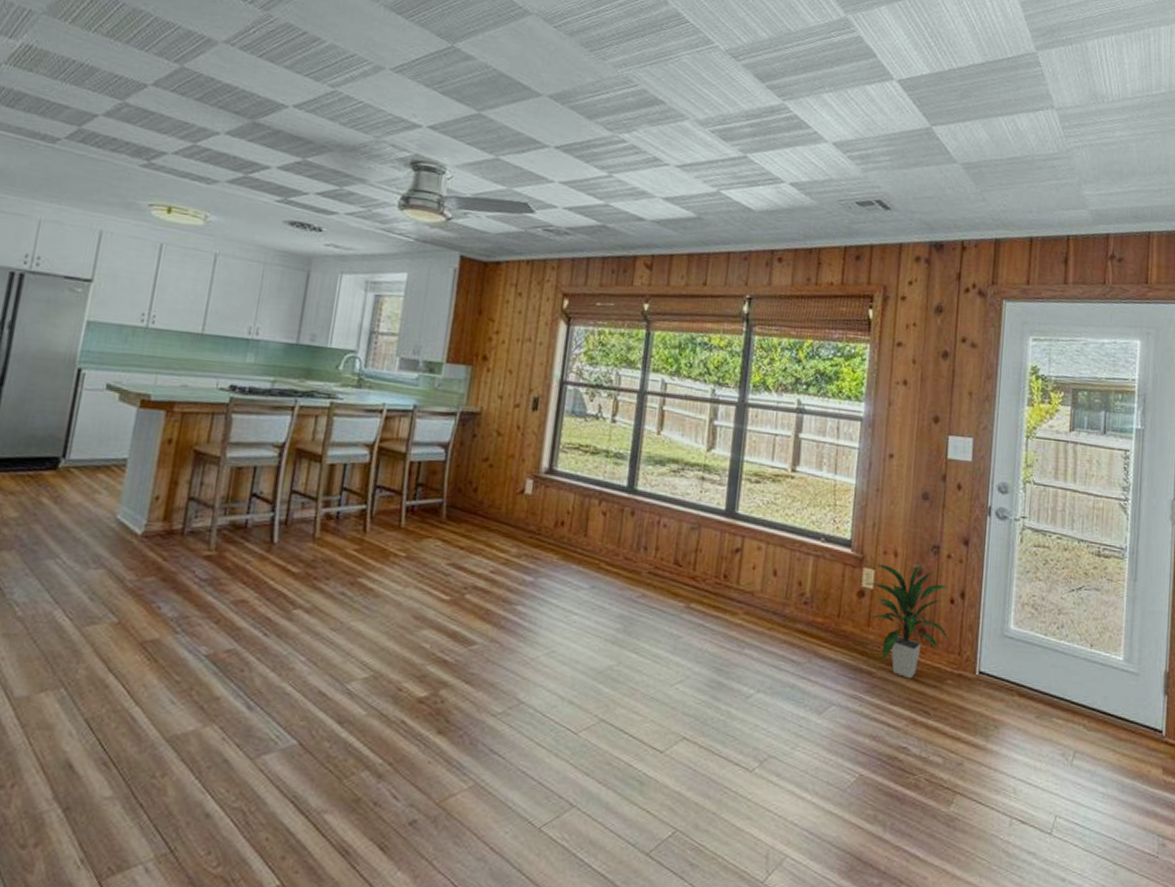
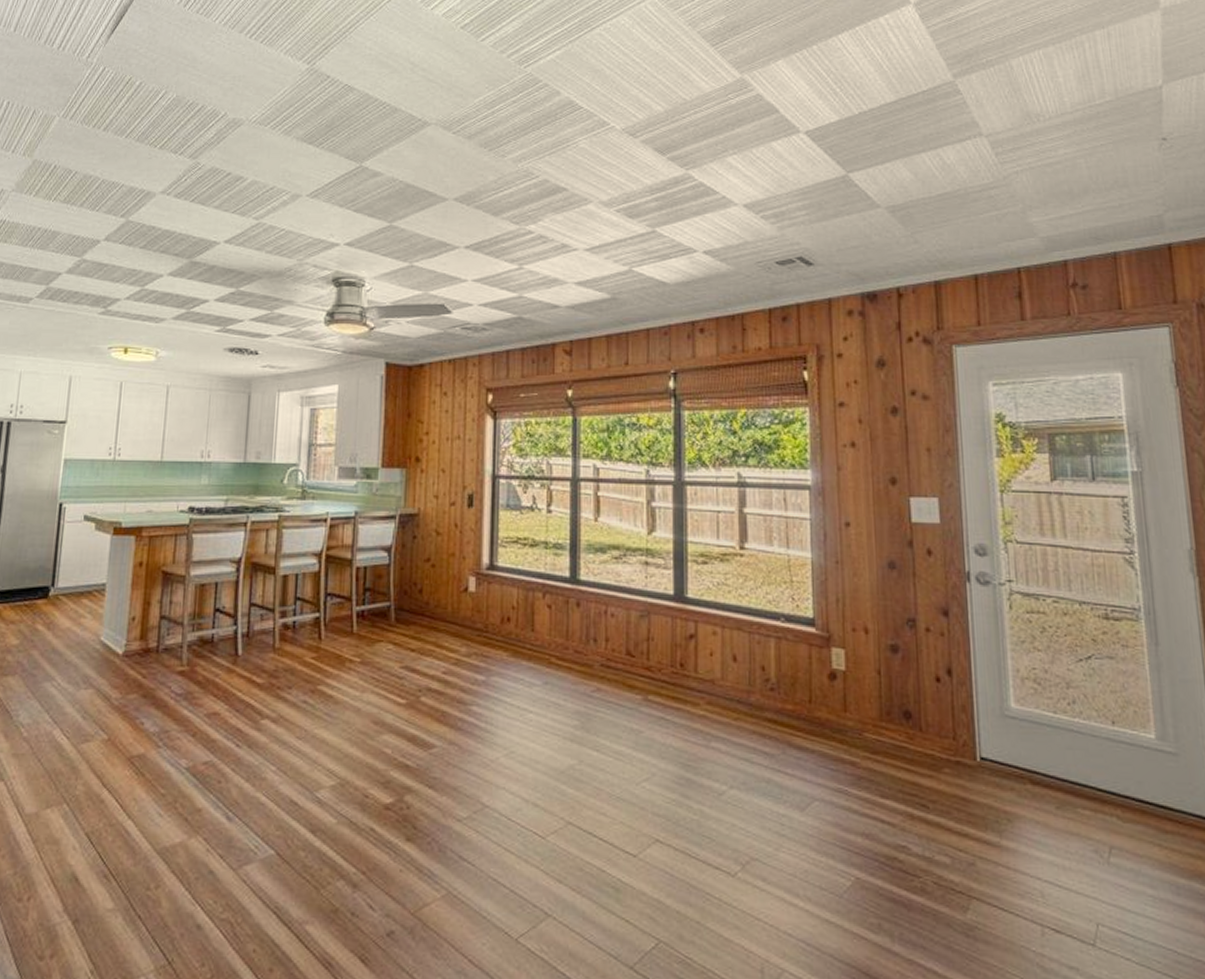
indoor plant: present [869,563,950,679] -> none [839,638,942,769]

